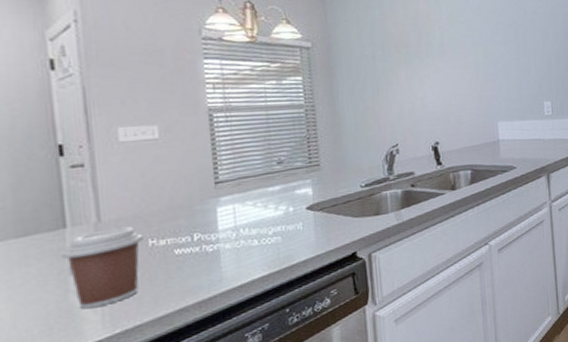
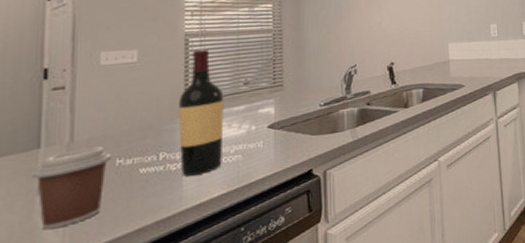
wine bottle: none [208,125,261,258] -> present [179,49,224,176]

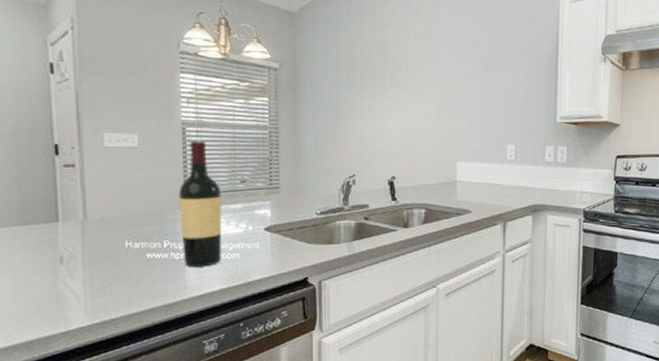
coffee cup: present [32,146,112,230] -> none [54,227,121,298]

